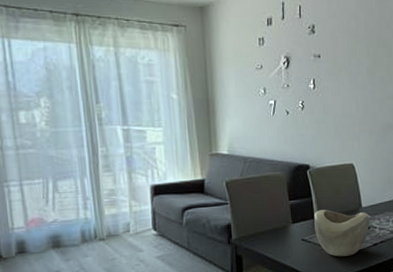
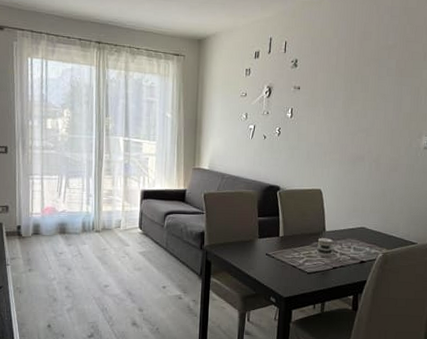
decorative bowl: present [314,209,369,257] -> none [279,229,331,275]

